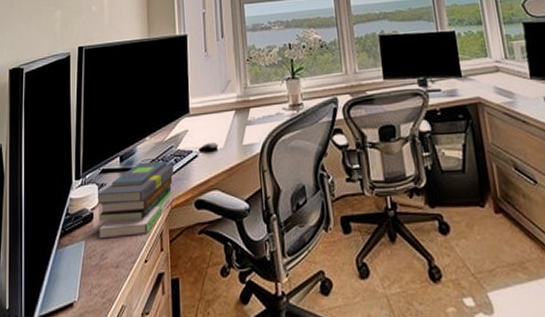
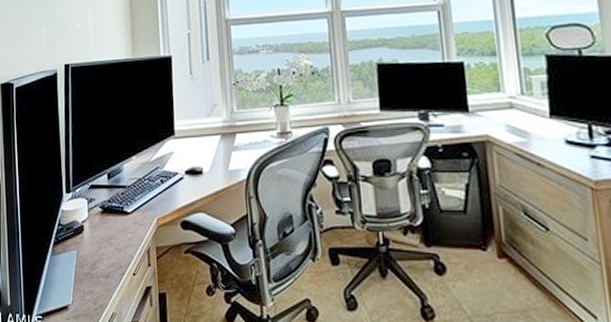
books: present [98,160,175,239] -> none [88,180,161,250]

